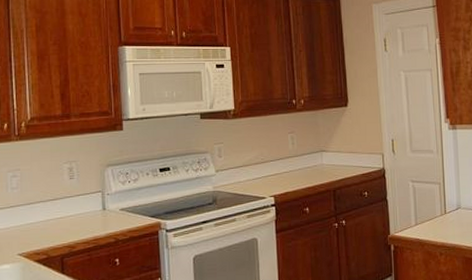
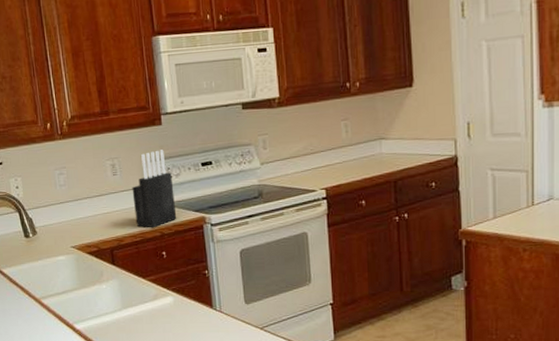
knife block: none [88,154,133,234] -> present [132,150,177,228]

